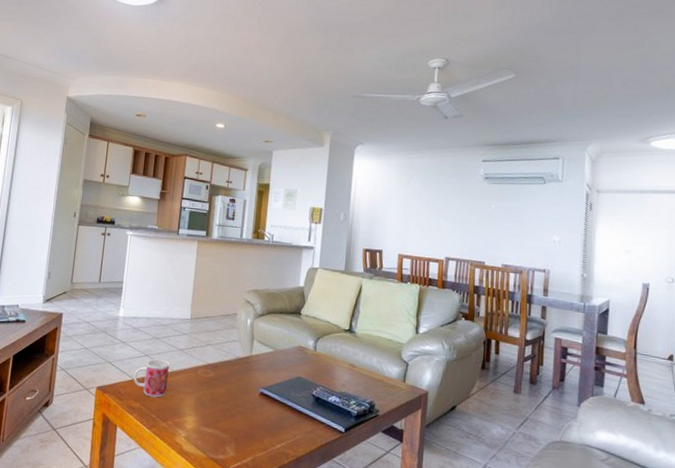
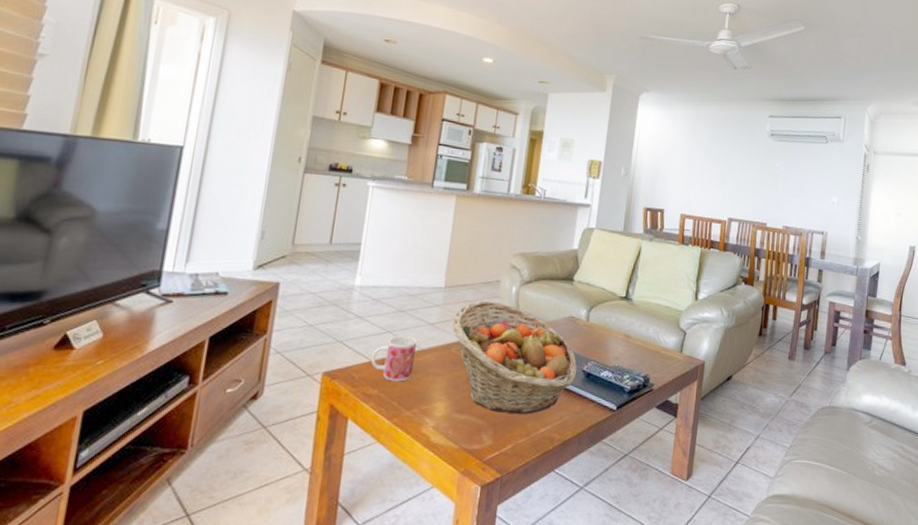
fruit basket: none [198,331,307,431] -> present [452,300,577,414]

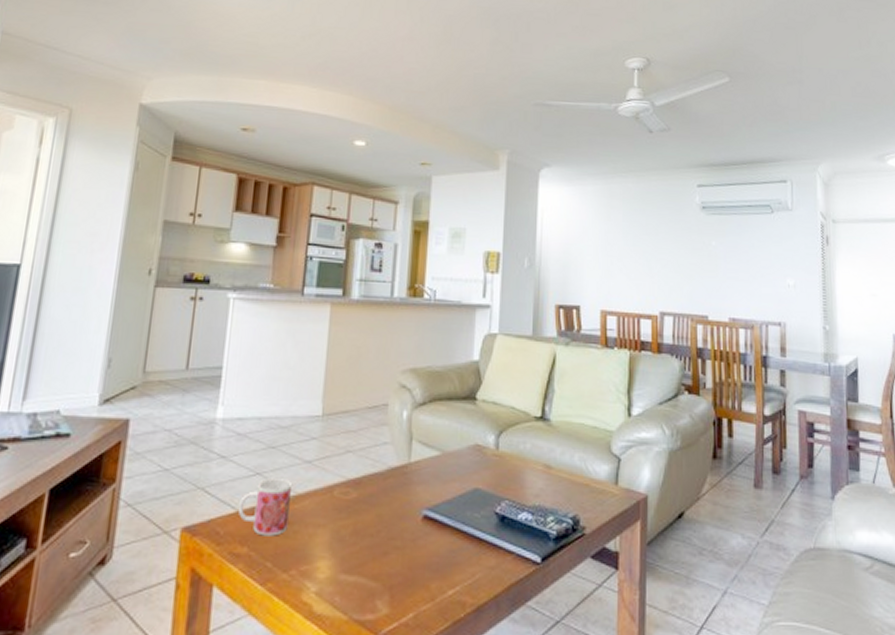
fruit basket: present [452,300,577,414] -> none [333,429,489,572]

